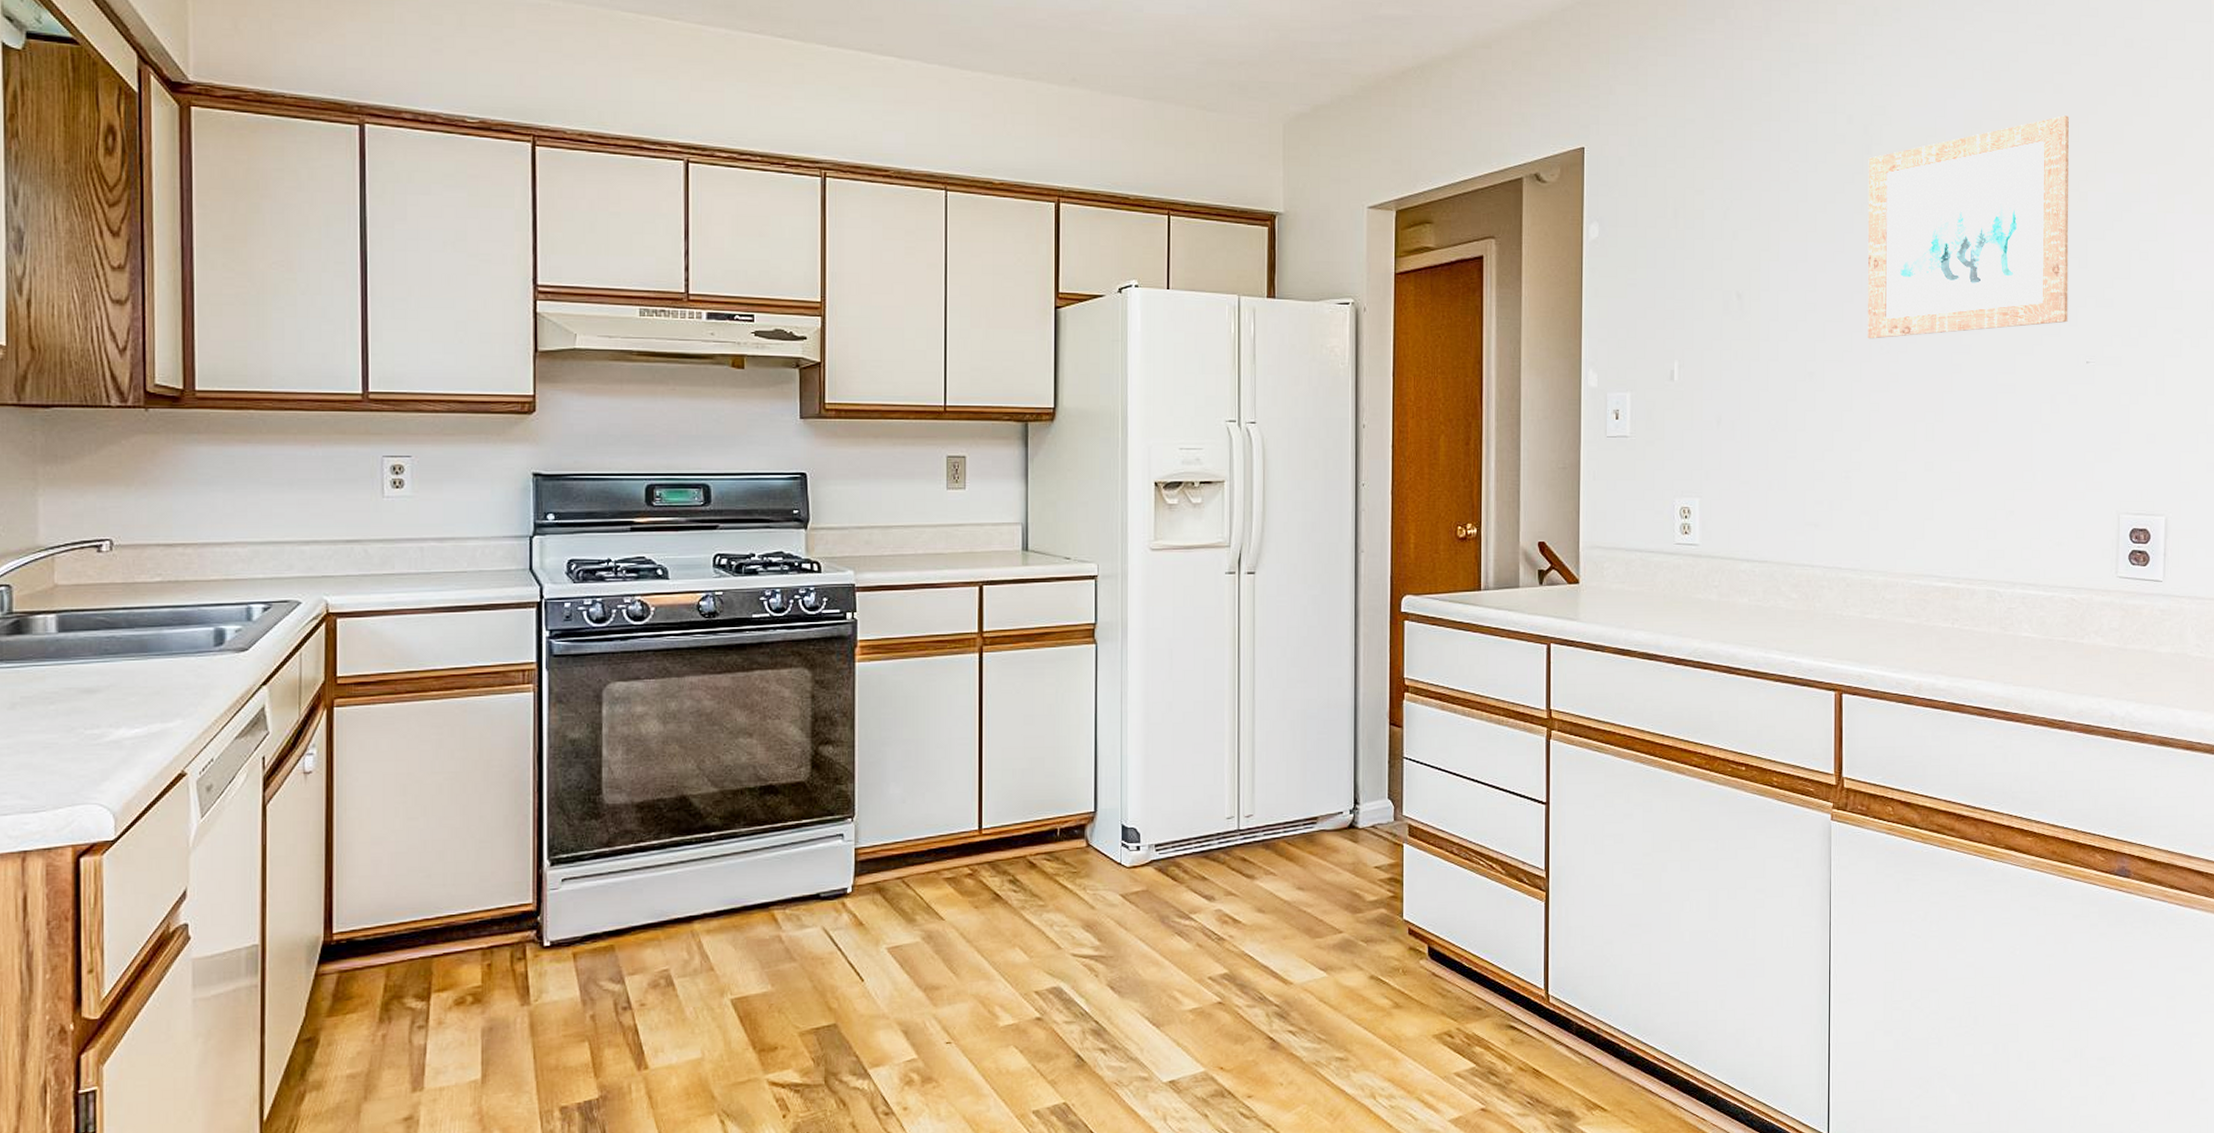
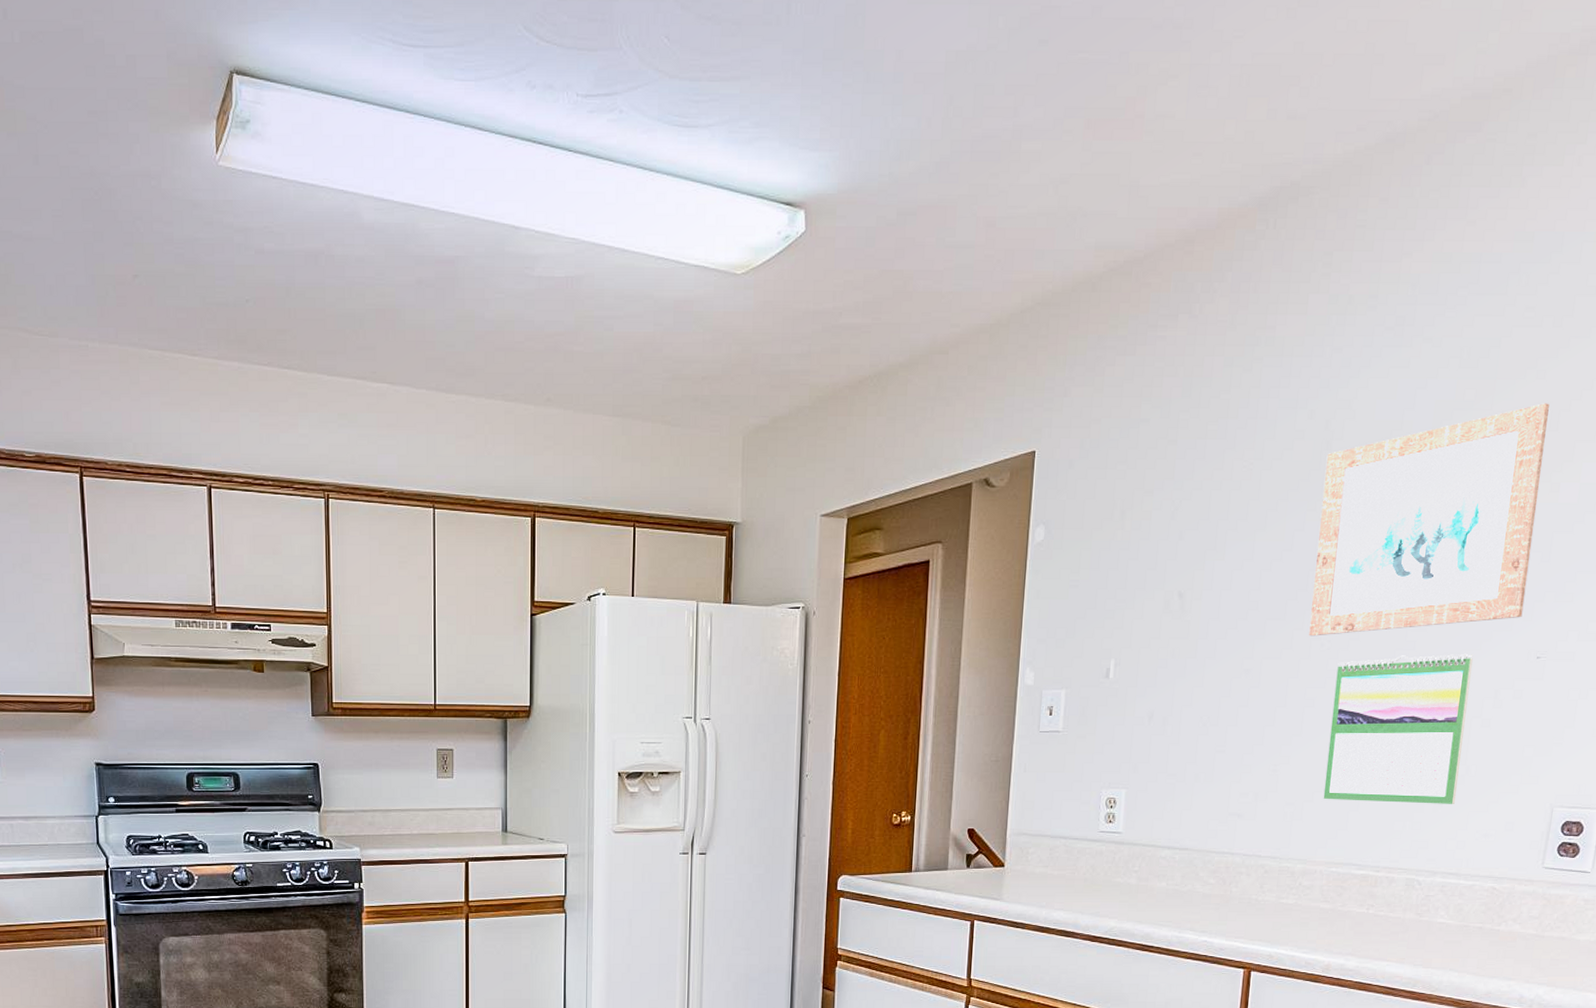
calendar: none [1897,357,2027,512] -> present [1323,653,1474,804]

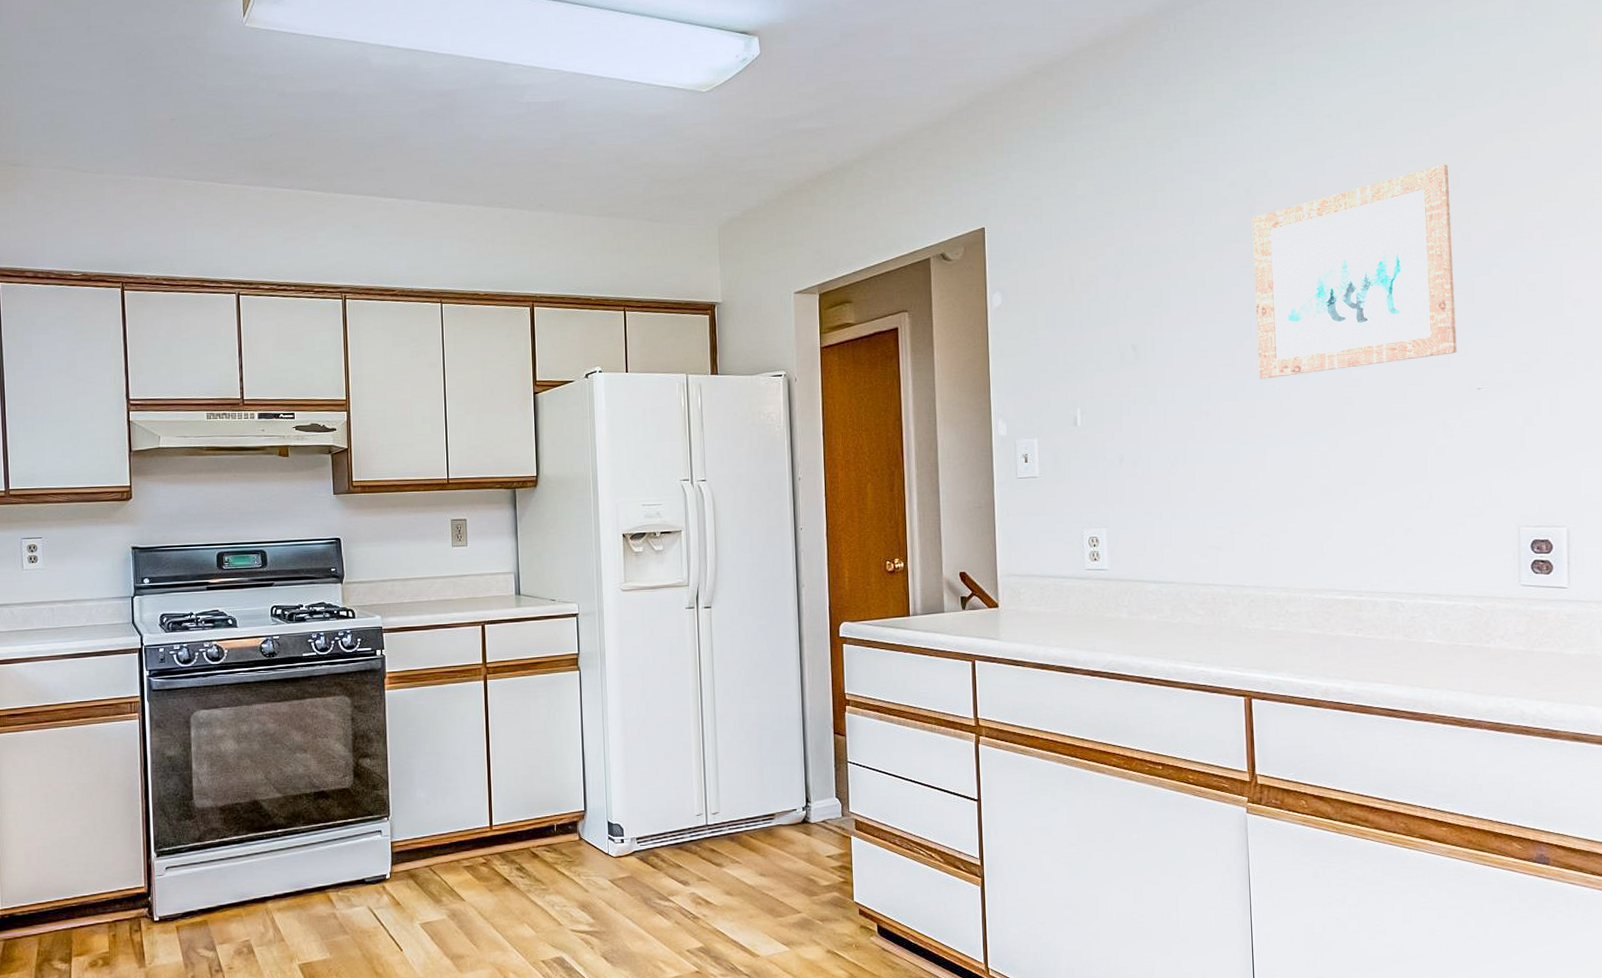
calendar: present [1323,653,1474,804] -> none [1291,388,1424,530]

